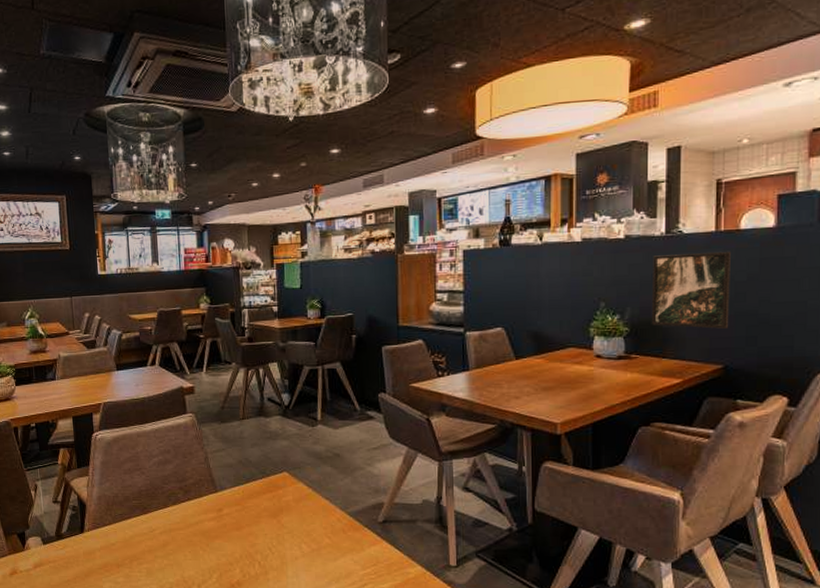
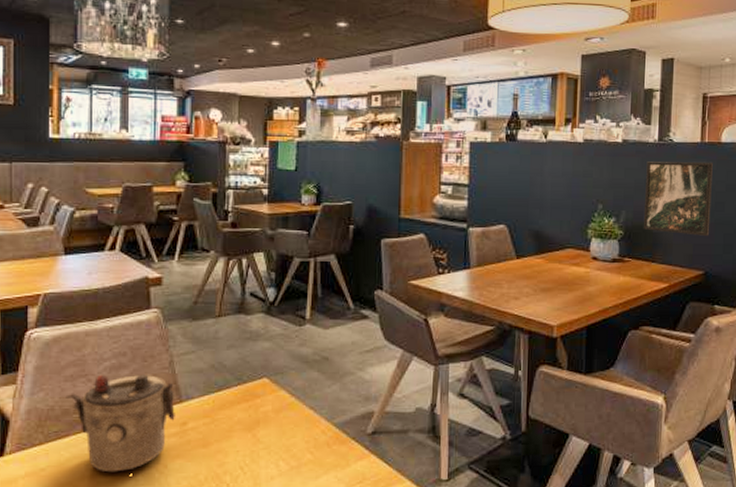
teapot: none [126,468,213,549] -> present [66,374,175,473]

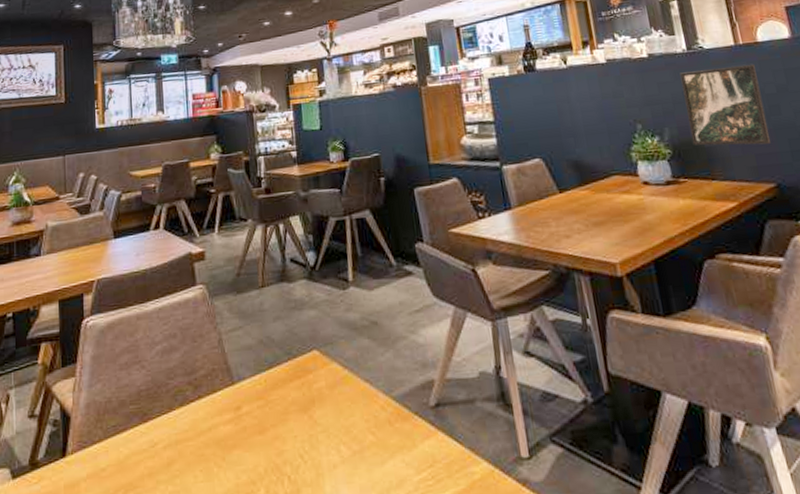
teapot: present [66,374,175,473] -> none [121,356,229,469]

